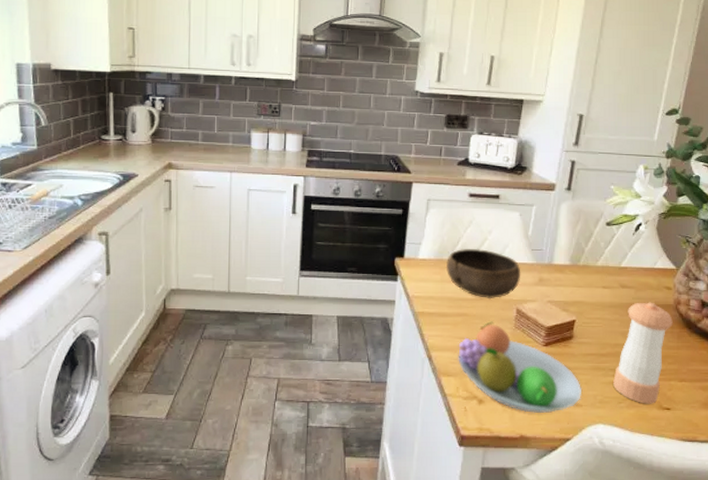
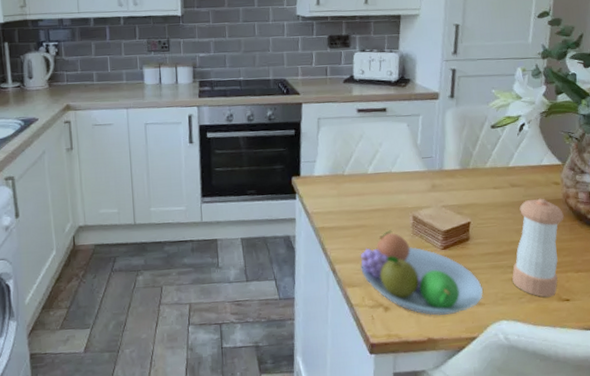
bowl: present [445,248,521,298] -> none [341,161,414,209]

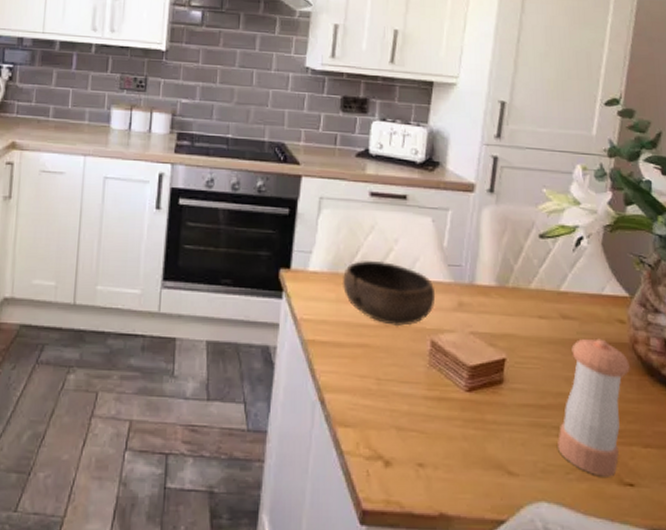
bowl: none [341,161,414,209] -> present [342,260,436,326]
fruit bowl: present [360,230,483,316] -> none [358,356,517,483]

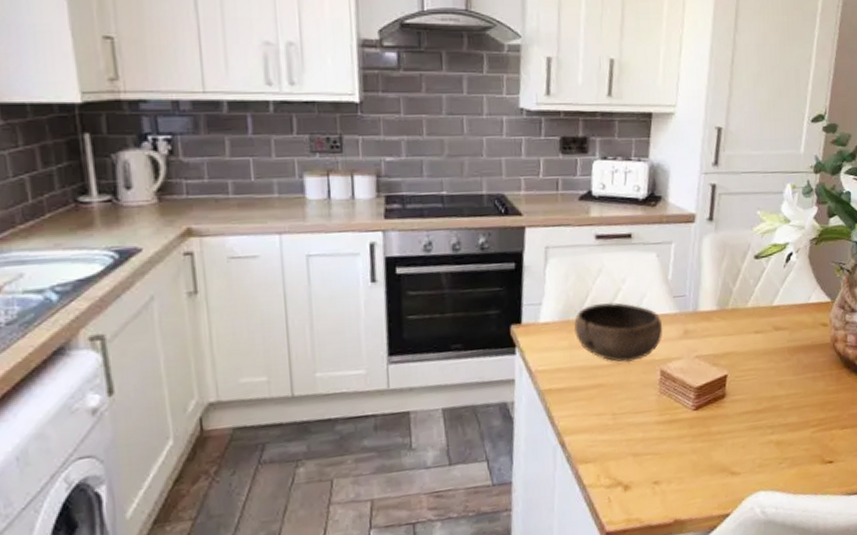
pepper shaker: present [558,338,630,477] -> none [772,343,831,461]

